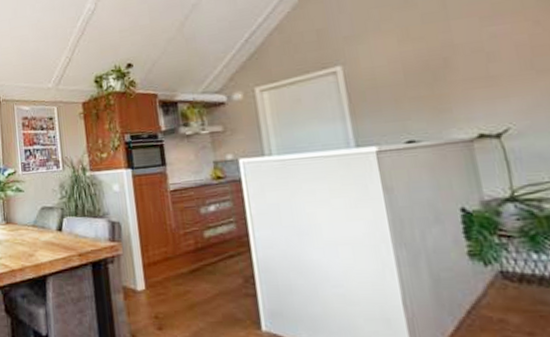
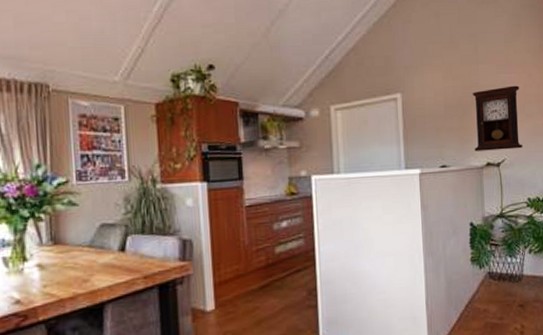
pendulum clock: none [444,37,538,122] -> present [472,85,523,151]

